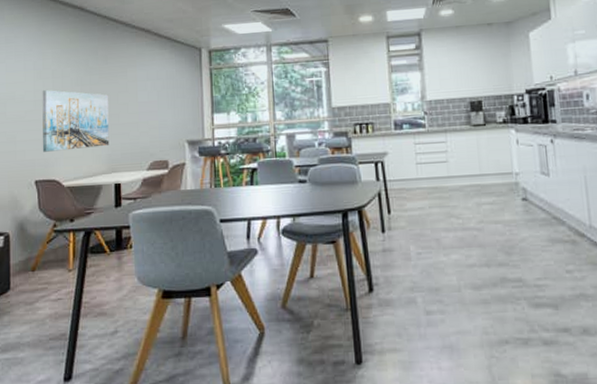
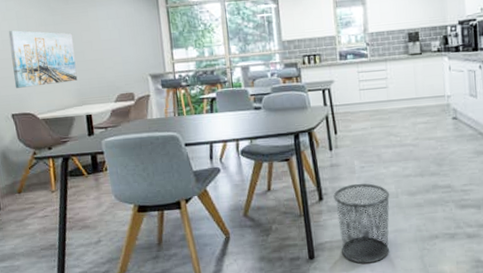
trash can: none [385,272,451,373] -> present [333,183,390,264]

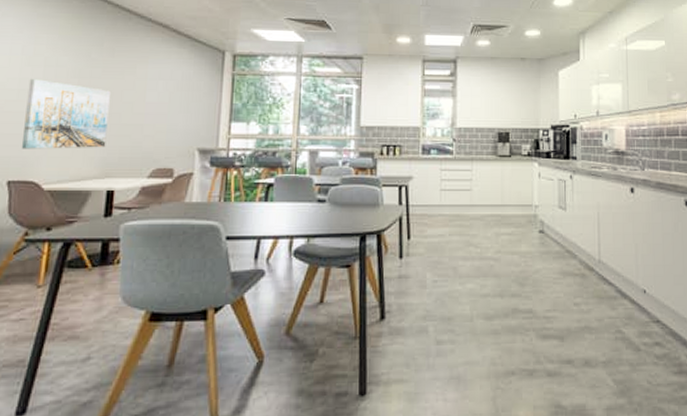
trash can: present [333,183,390,264] -> none [398,301,464,405]

